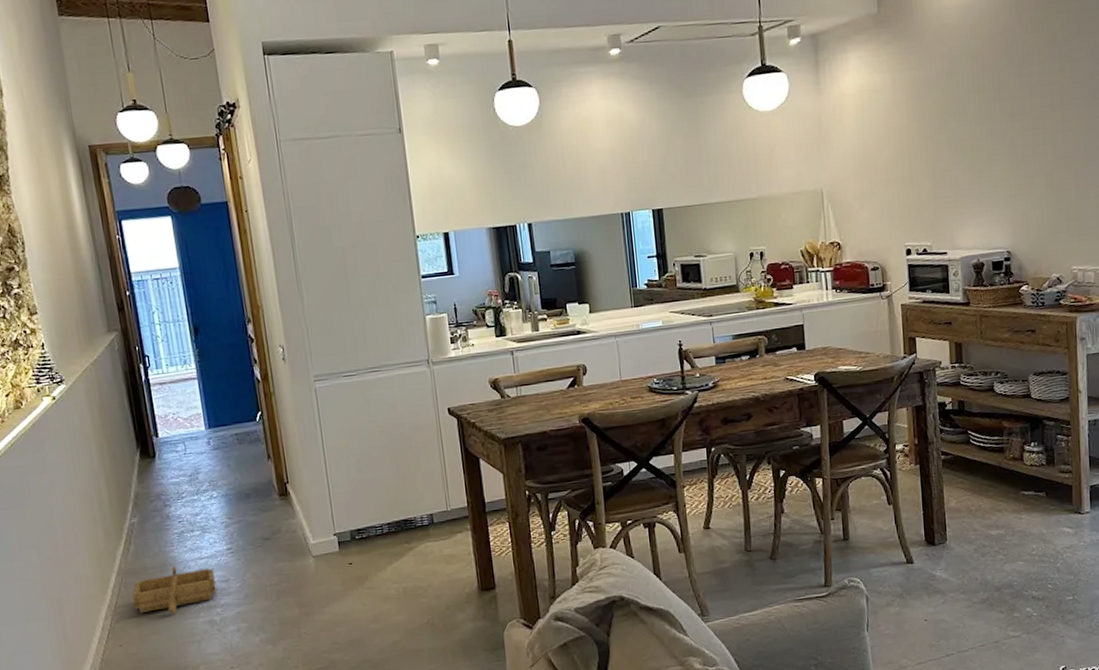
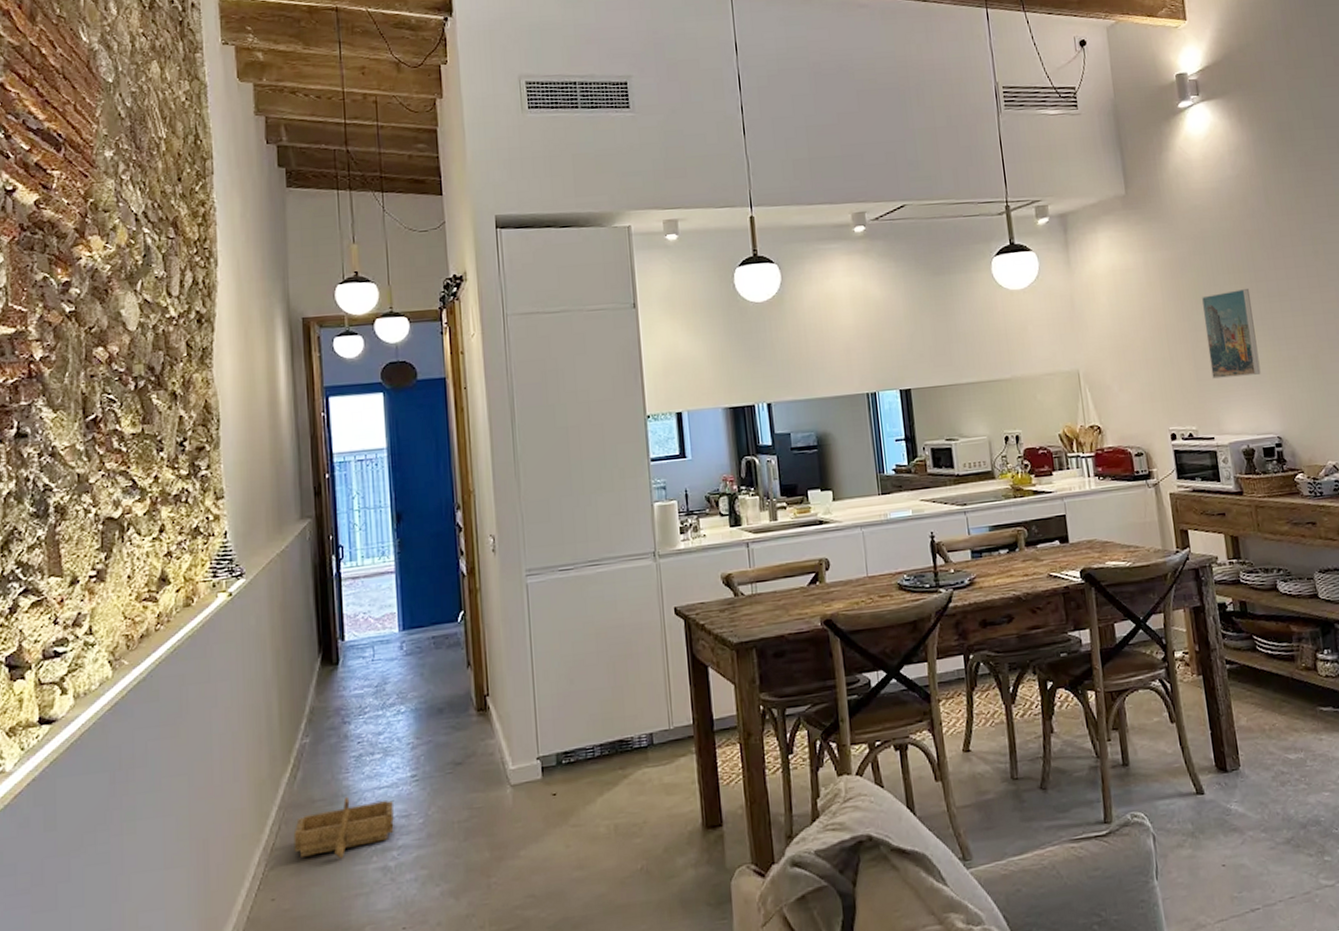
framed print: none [945,107,997,197] -> present [1201,288,1261,379]

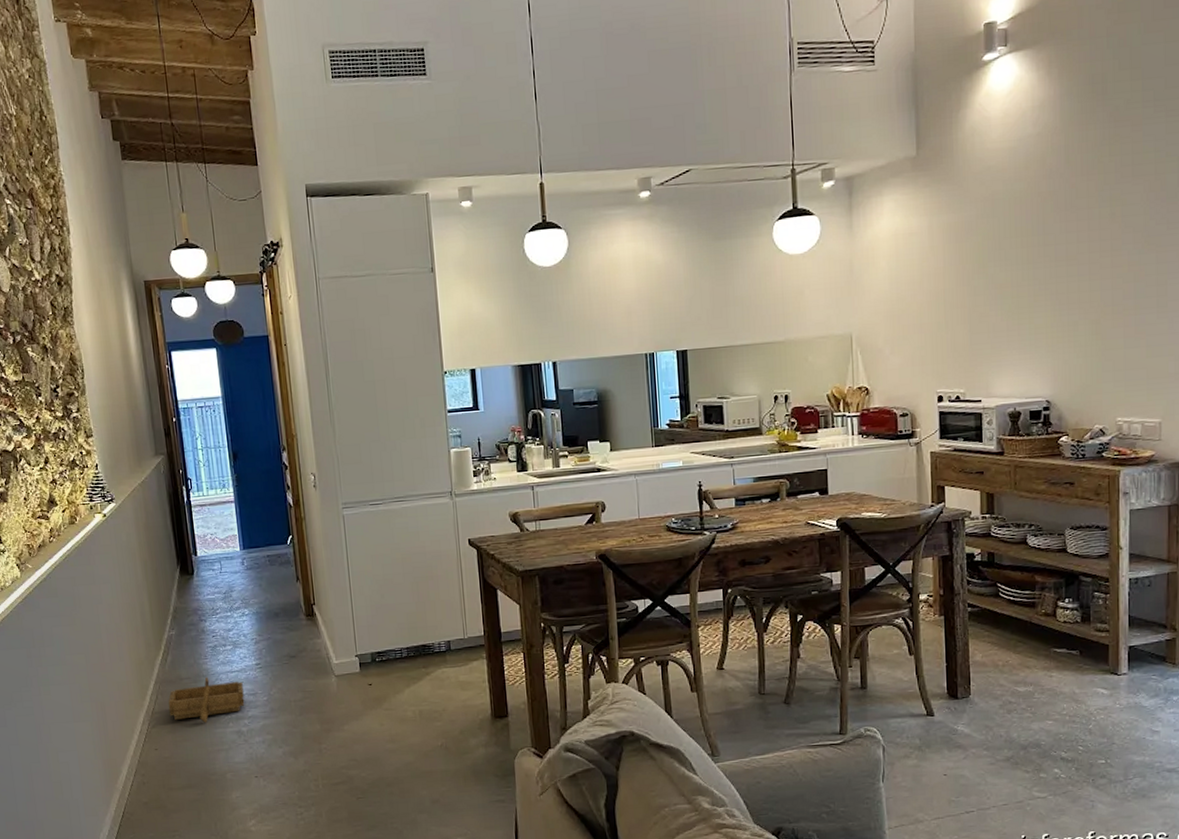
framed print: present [1201,288,1261,379] -> none [984,252,1037,343]

